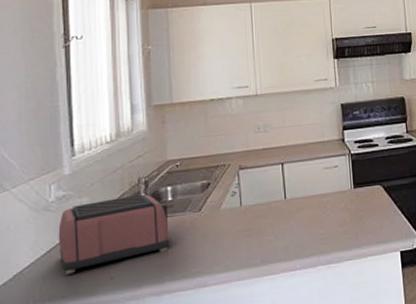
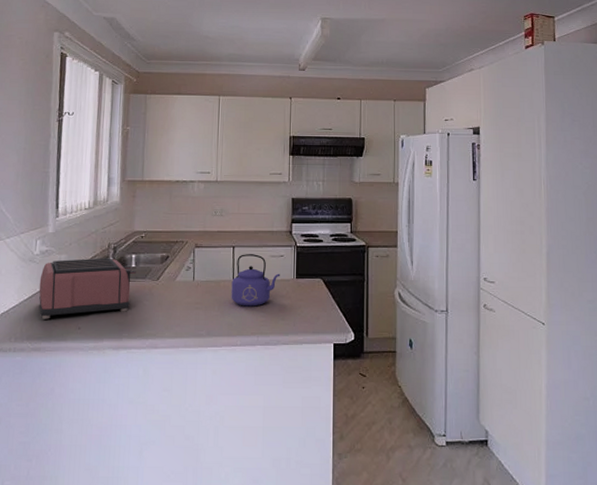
kettle: none [284,168,337,226] -> present [231,254,281,307]

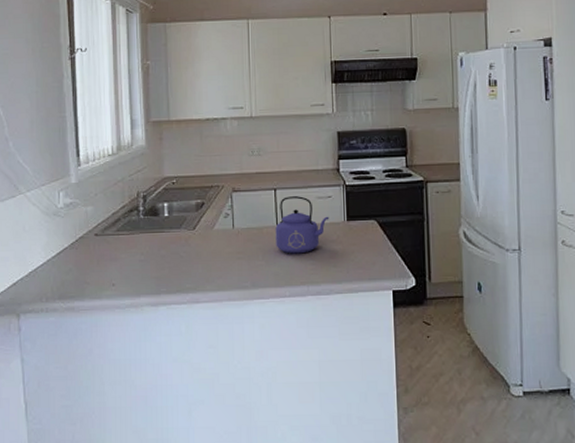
toaster: present [39,258,136,319] -> none [66,208,170,277]

